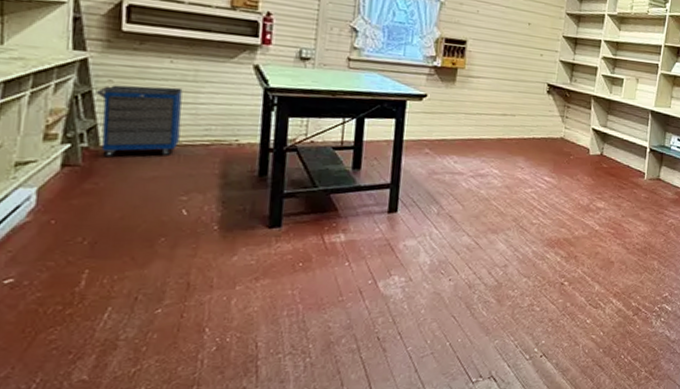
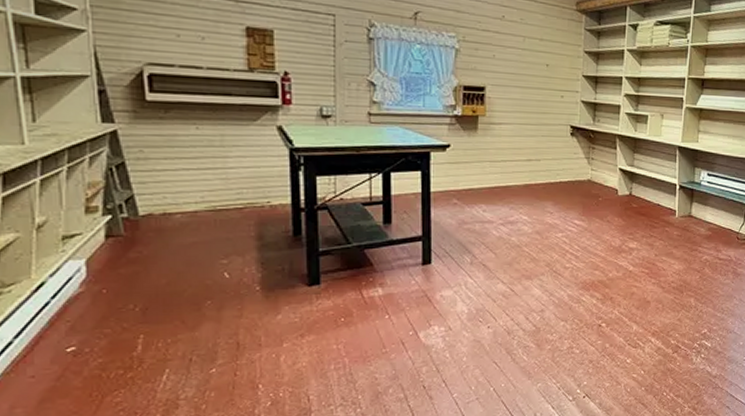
cabinet: present [95,85,183,158] -> none [128,153,213,226]

